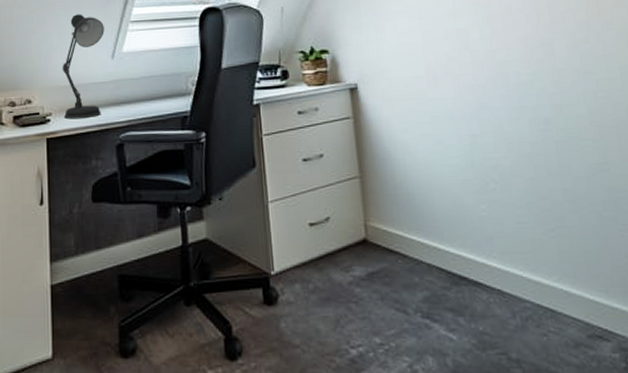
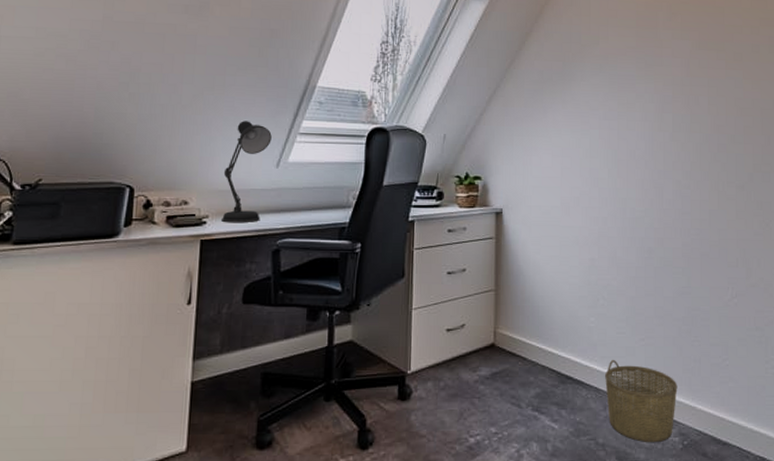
basket: none [508,255,610,358] -> present [605,359,678,442]

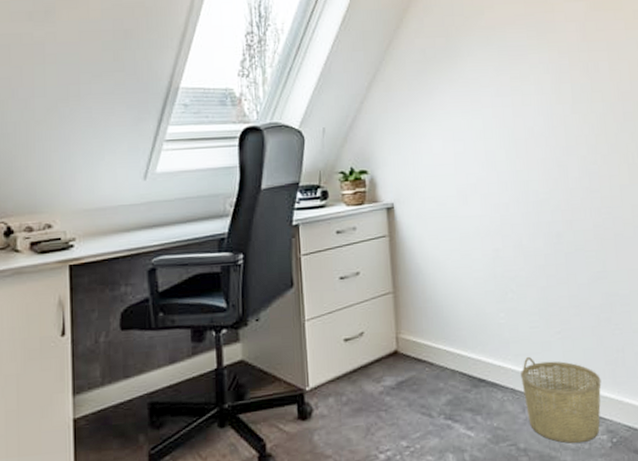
desk lamp: present [222,121,272,223] -> none [87,132,136,245]

